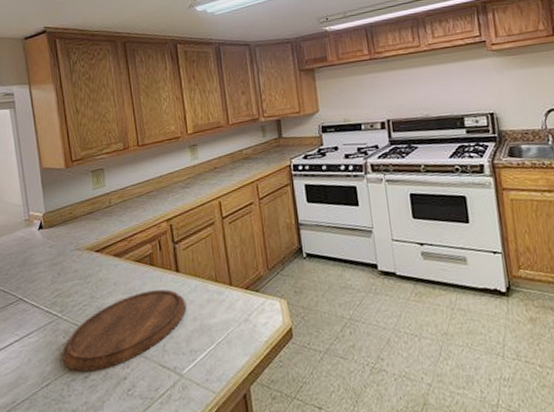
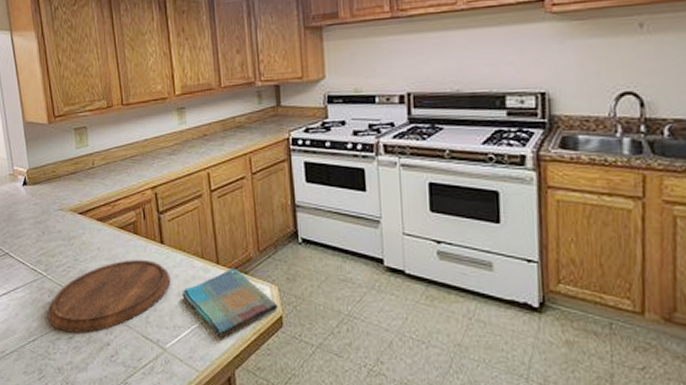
dish towel: none [197,288,288,356] -> present [182,268,279,338]

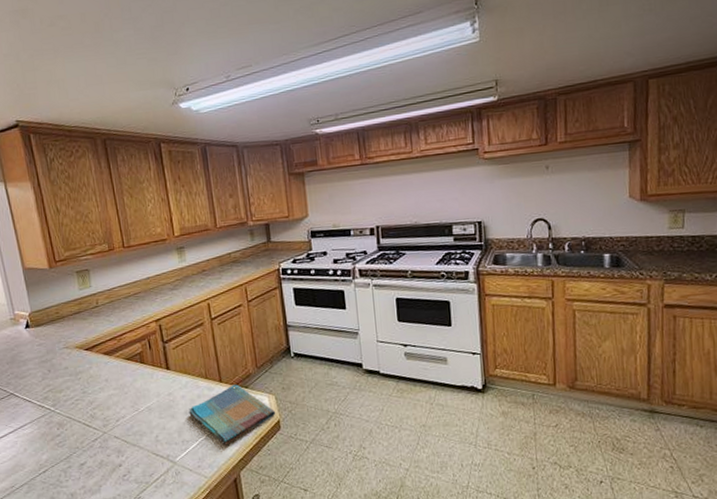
cutting board: present [47,260,171,333] -> none [57,385,178,460]

